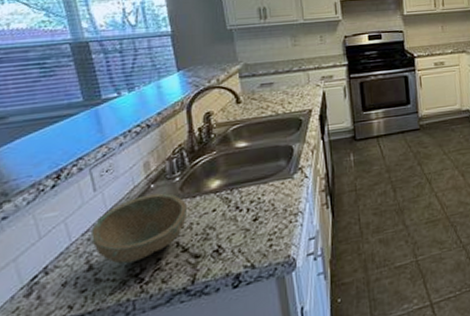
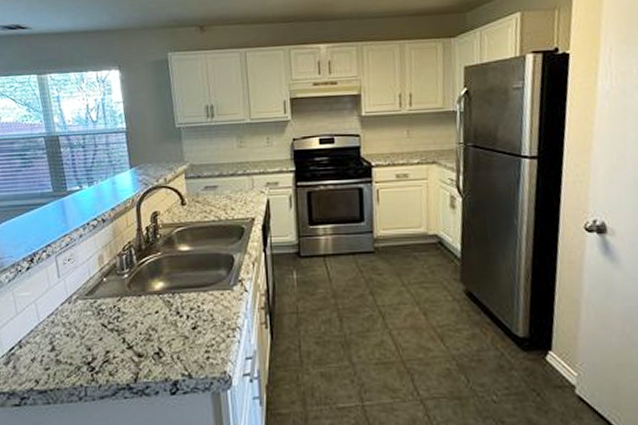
bowl: present [91,193,188,265] -> none [55,287,134,351]

